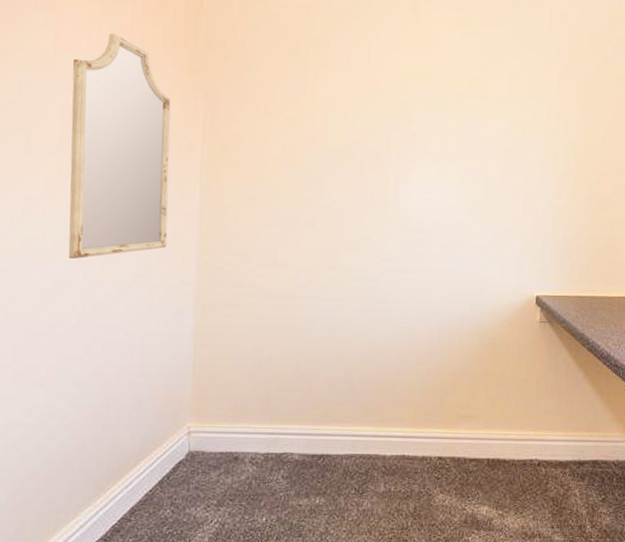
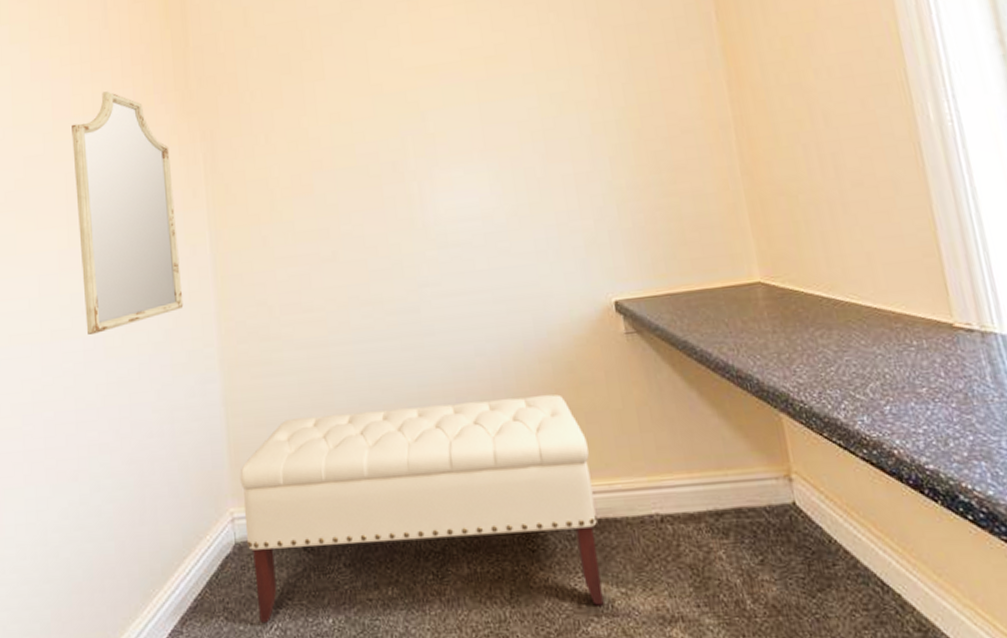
bench: none [199,355,494,522] -> present [239,394,604,623]

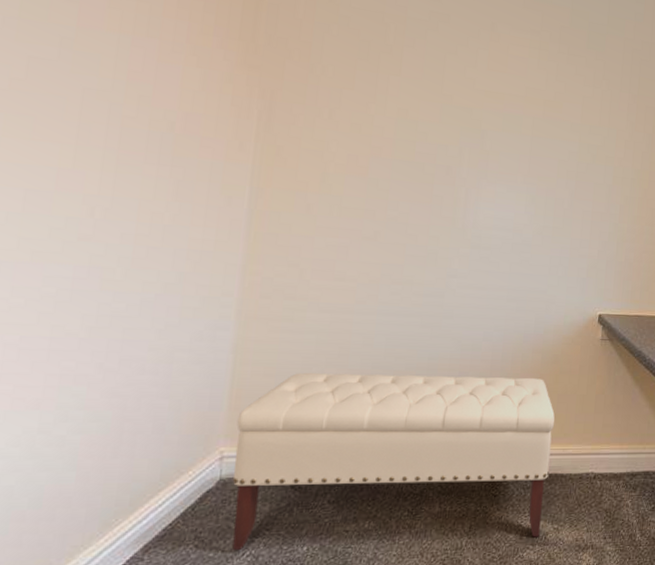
home mirror: present [71,91,184,335] -> none [80,15,221,263]

